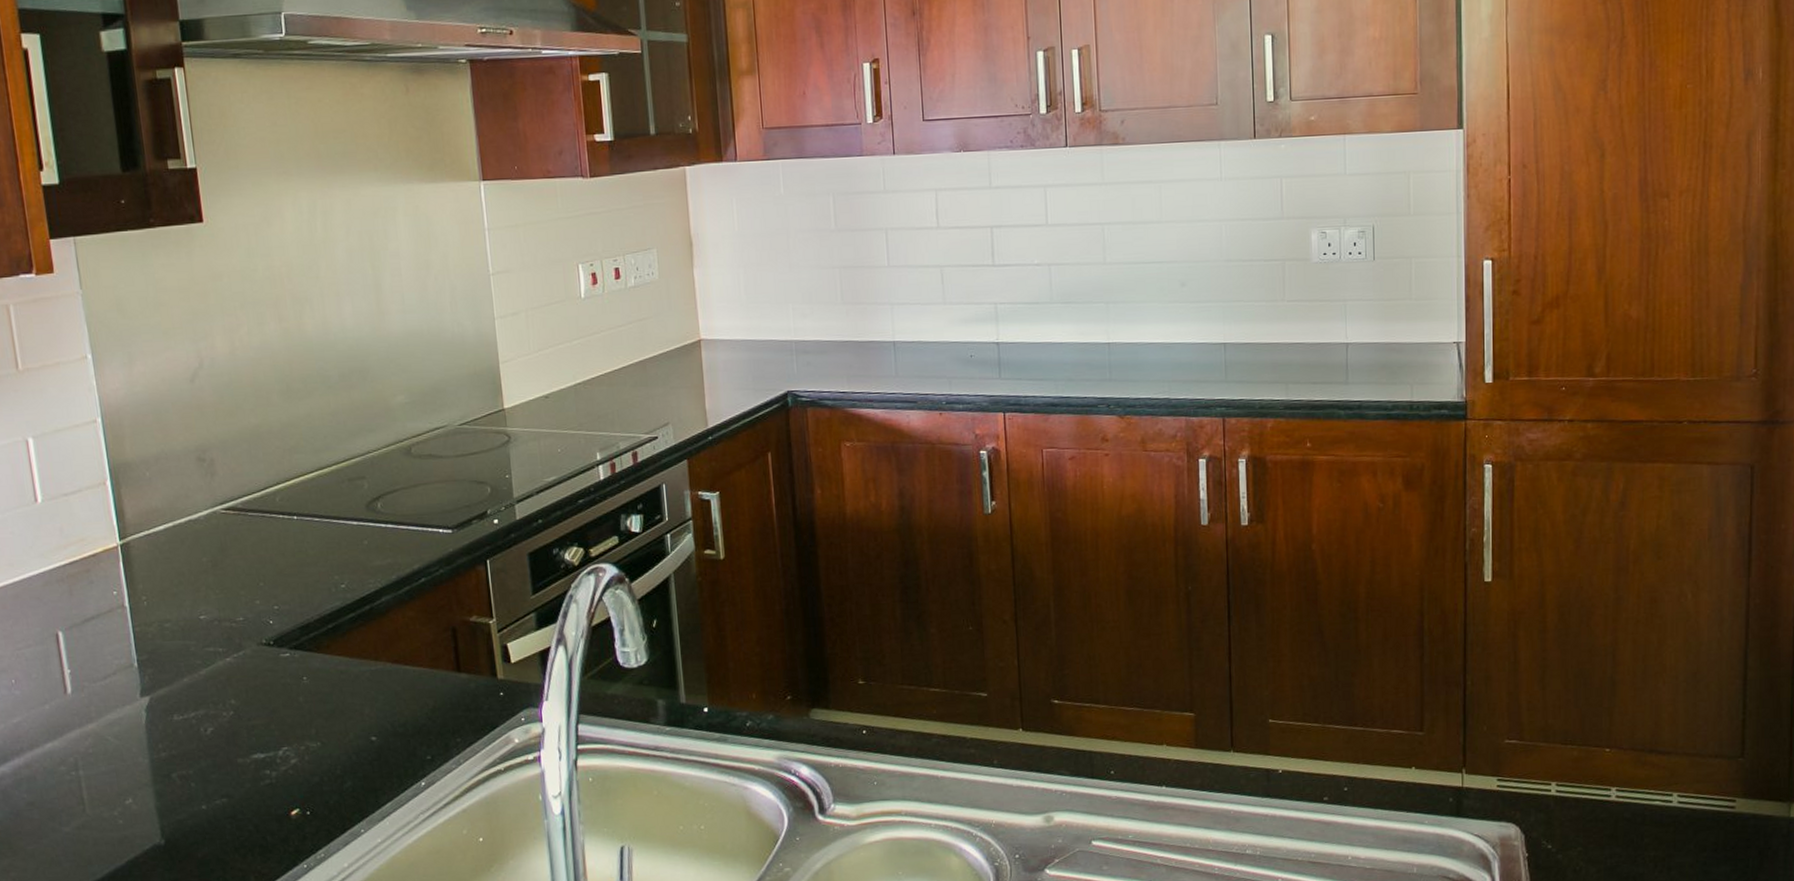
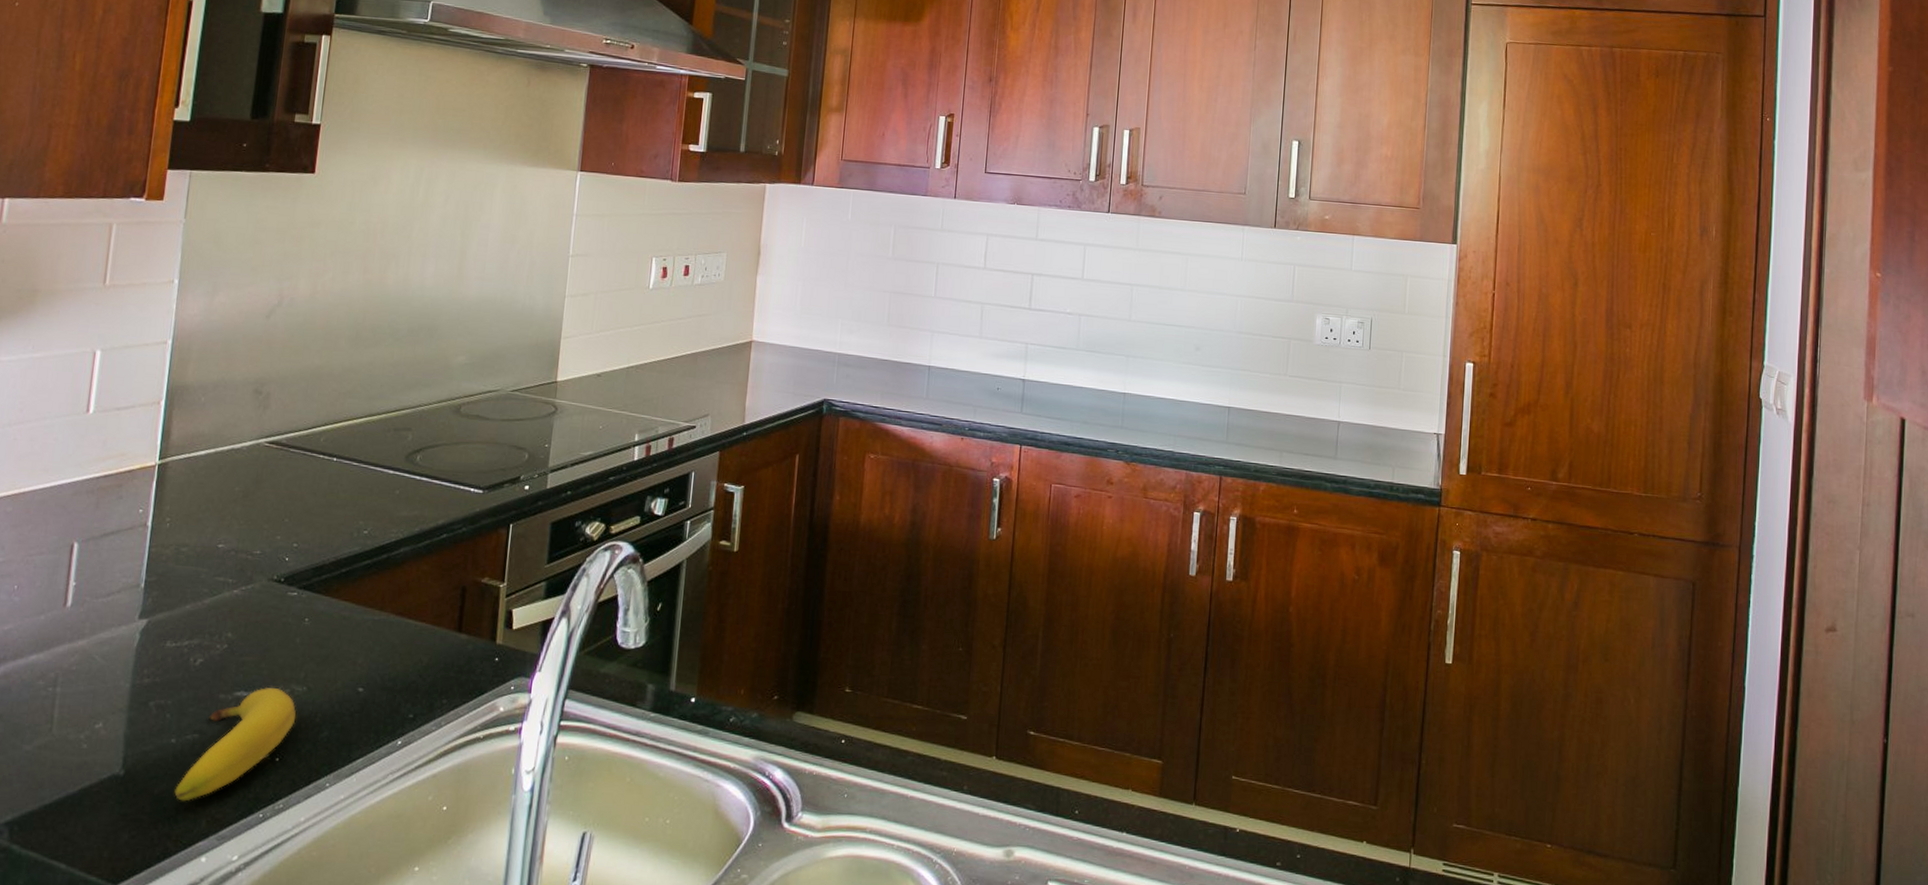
fruit: none [217,747,317,862] -> present [174,688,296,801]

